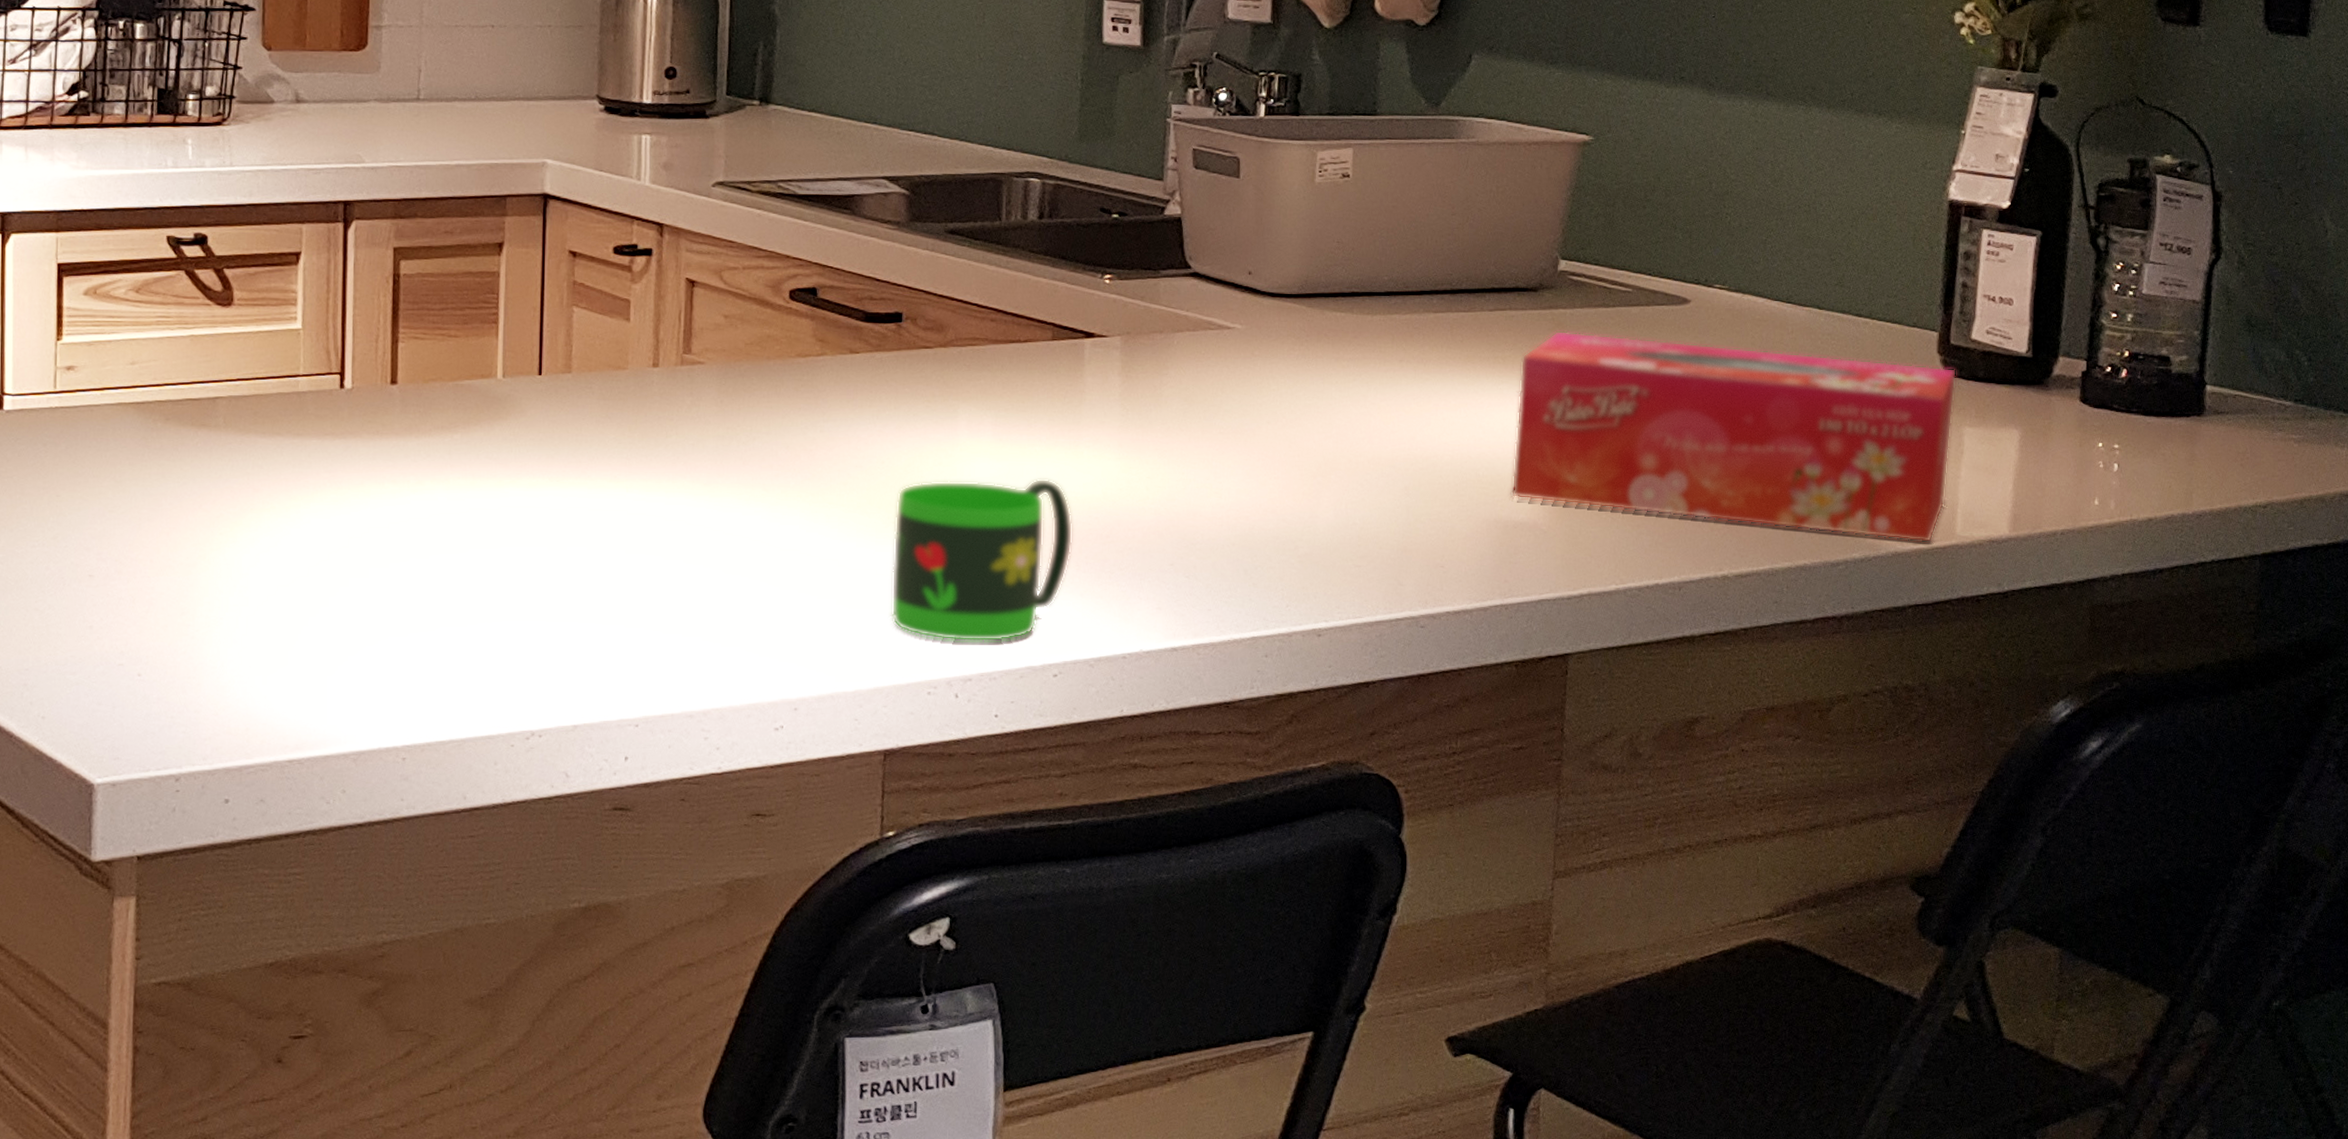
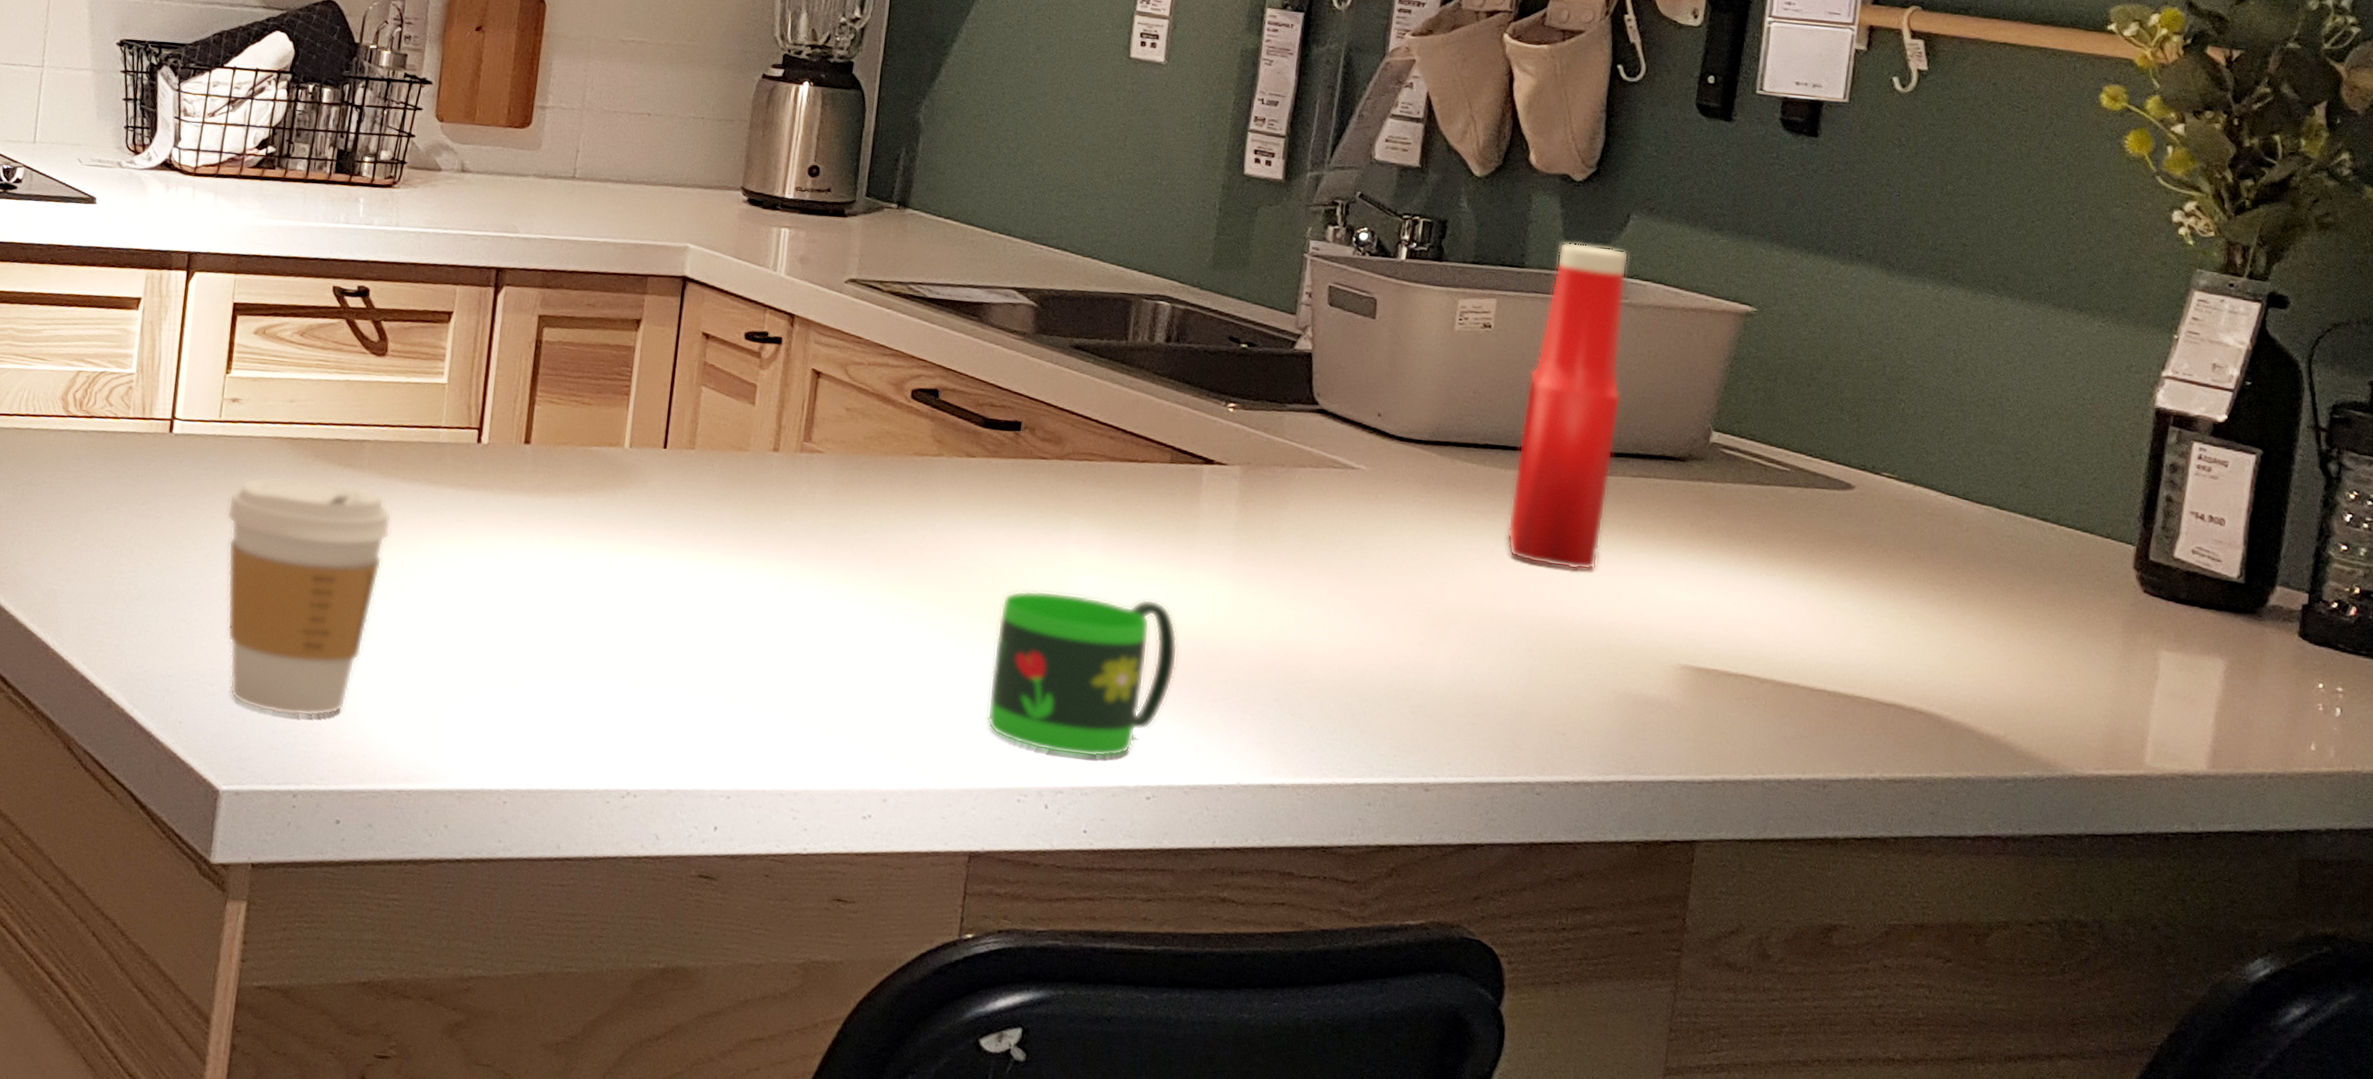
coffee cup: none [72,443,255,696] -> present [226,476,391,717]
ketchup bottle: none [1378,86,1474,406] -> present [1507,242,1629,571]
tissue box: present [1510,330,1957,543] -> none [1643,503,2155,770]

